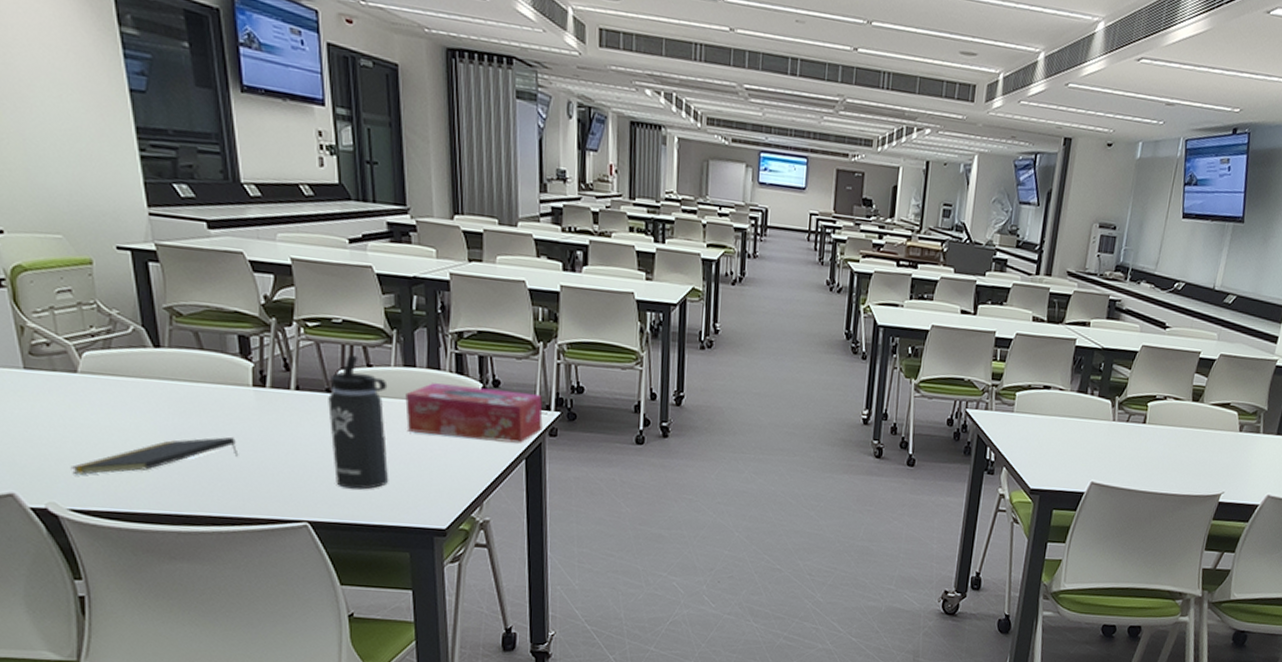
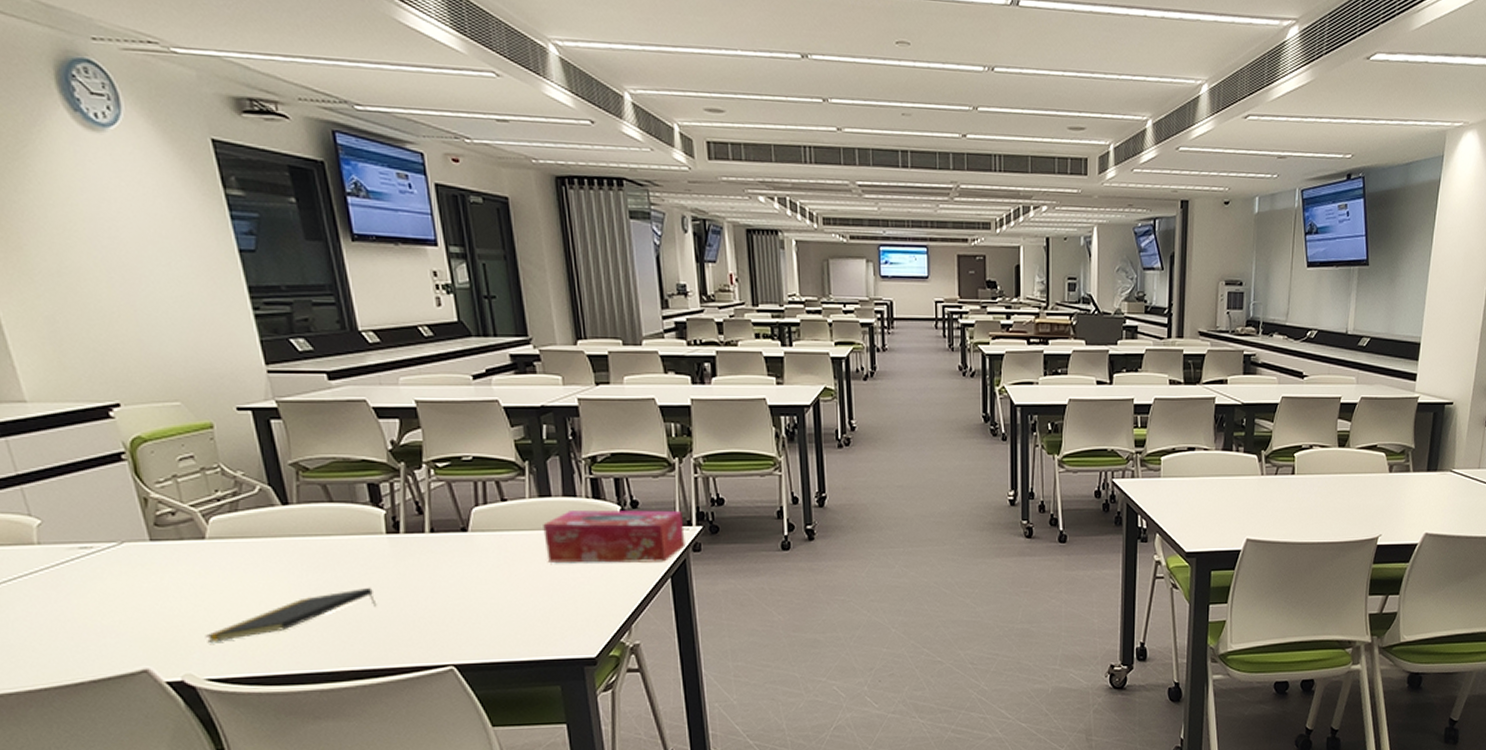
thermos bottle: present [328,355,389,490] -> none [464,491,534,627]

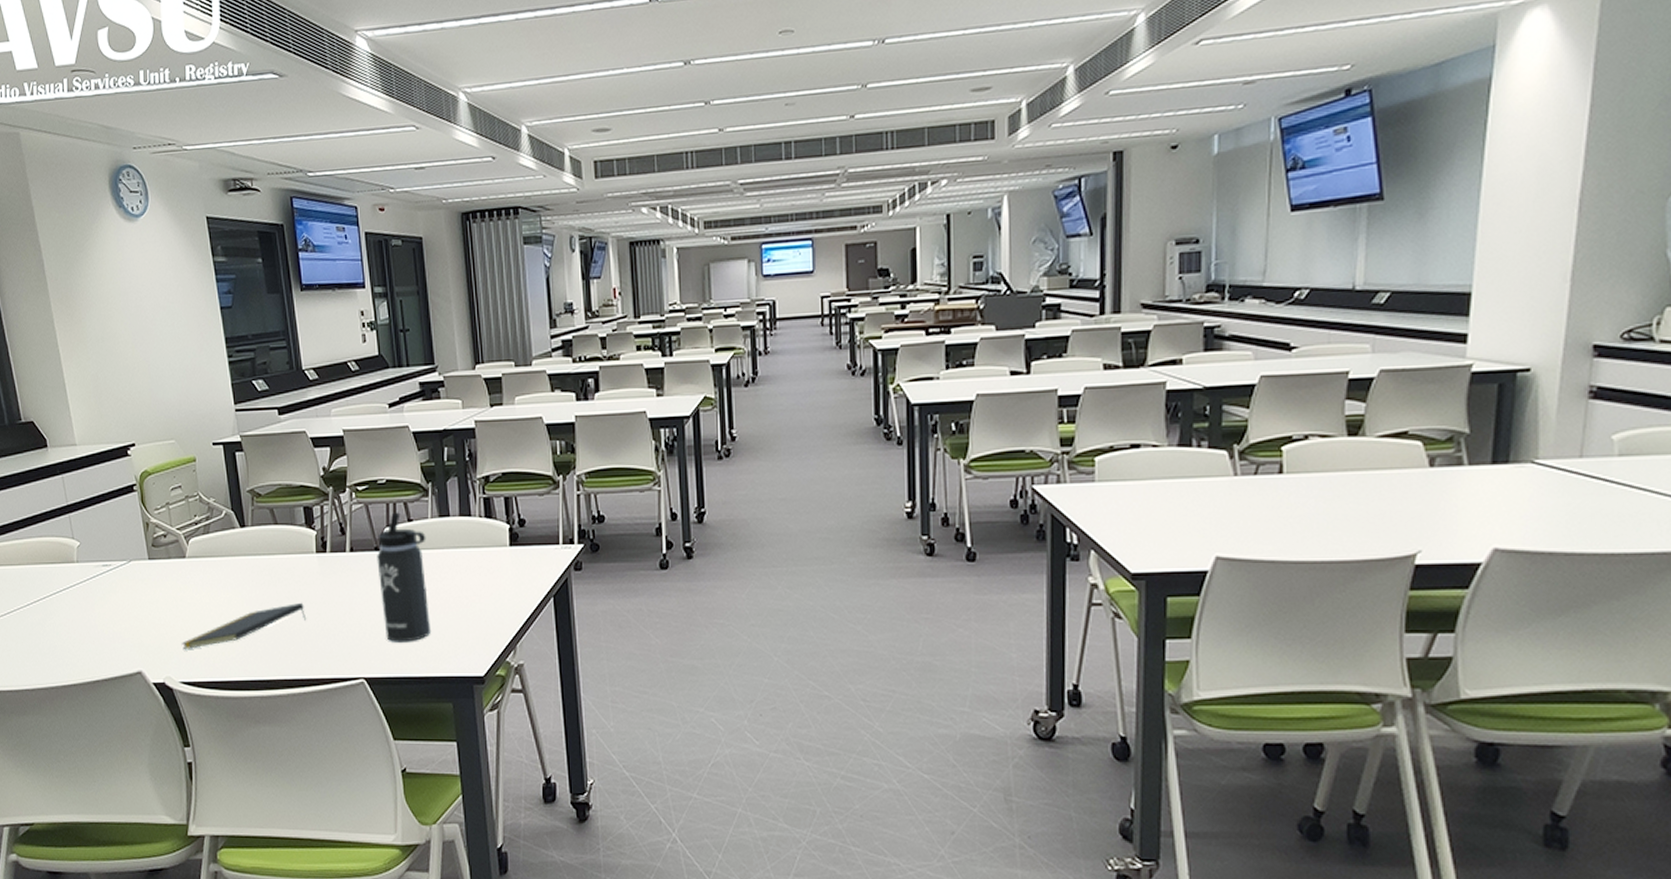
thermos bottle: none [464,491,534,627] -> present [377,512,432,642]
tissue box: present [543,510,685,563] -> none [442,528,567,582]

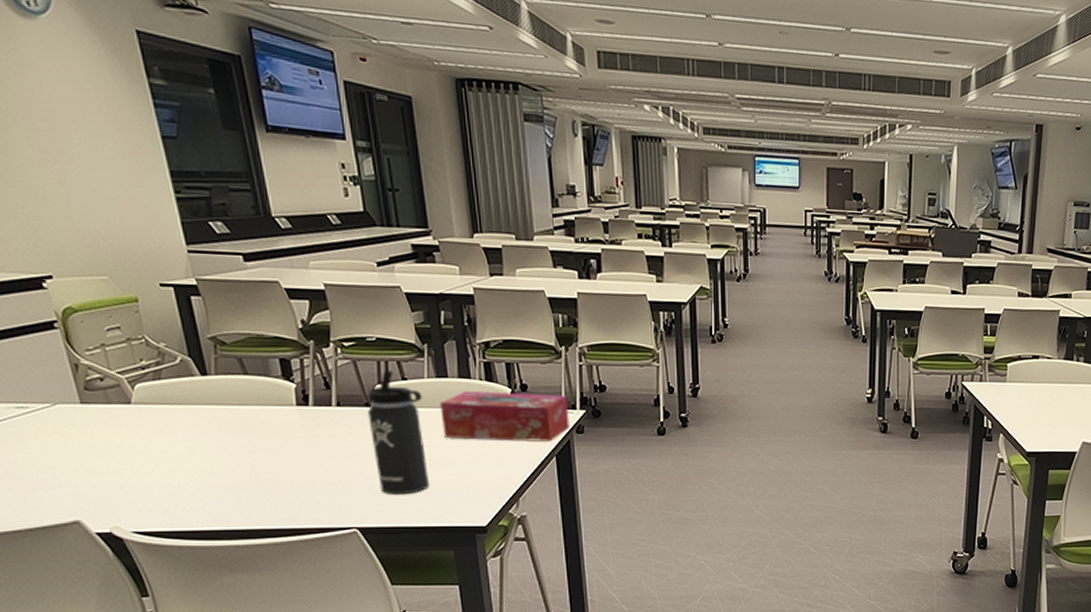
notepad: present [181,602,307,649] -> none [131,454,288,498]
tissue box: none [442,528,567,582] -> present [440,391,570,442]

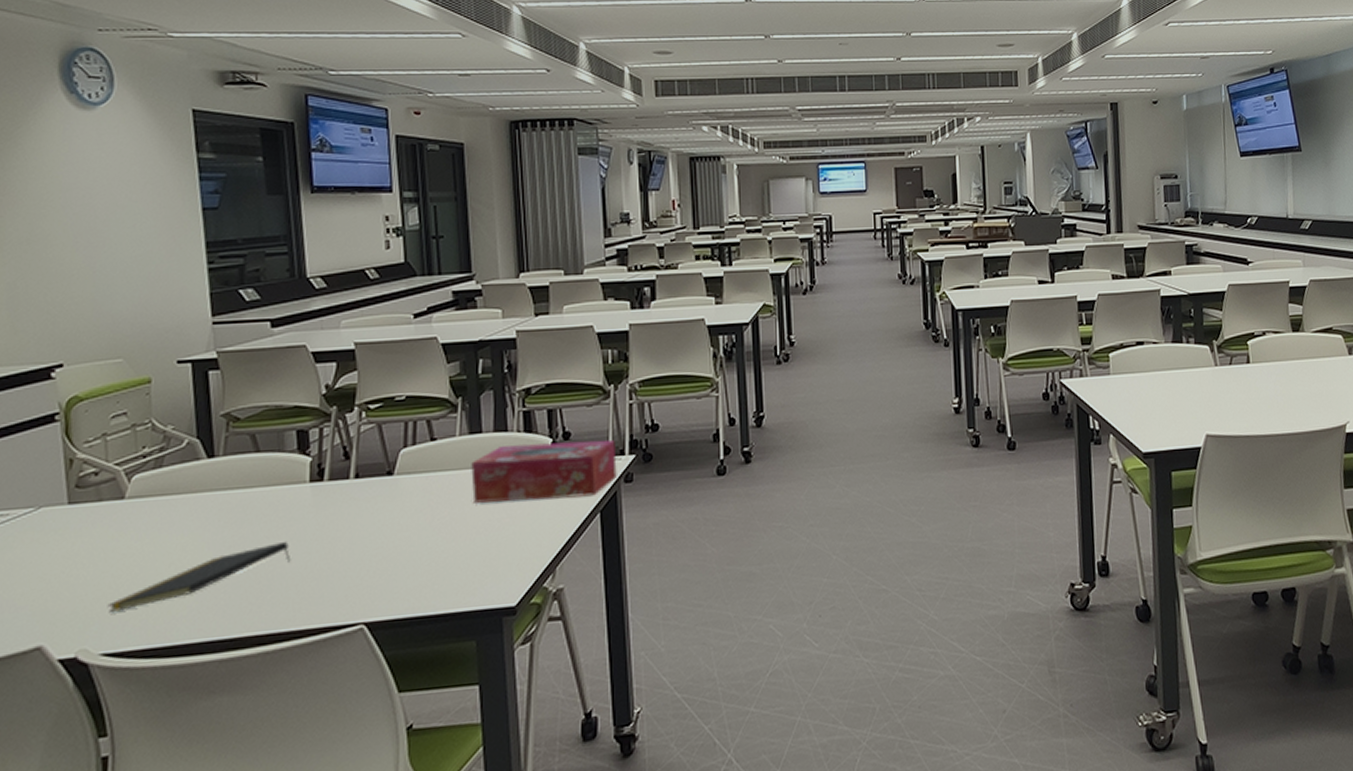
notepad: none [131,454,288,498] -> present [107,541,292,612]
thermos bottle: present [368,370,430,495] -> none [389,431,454,578]

